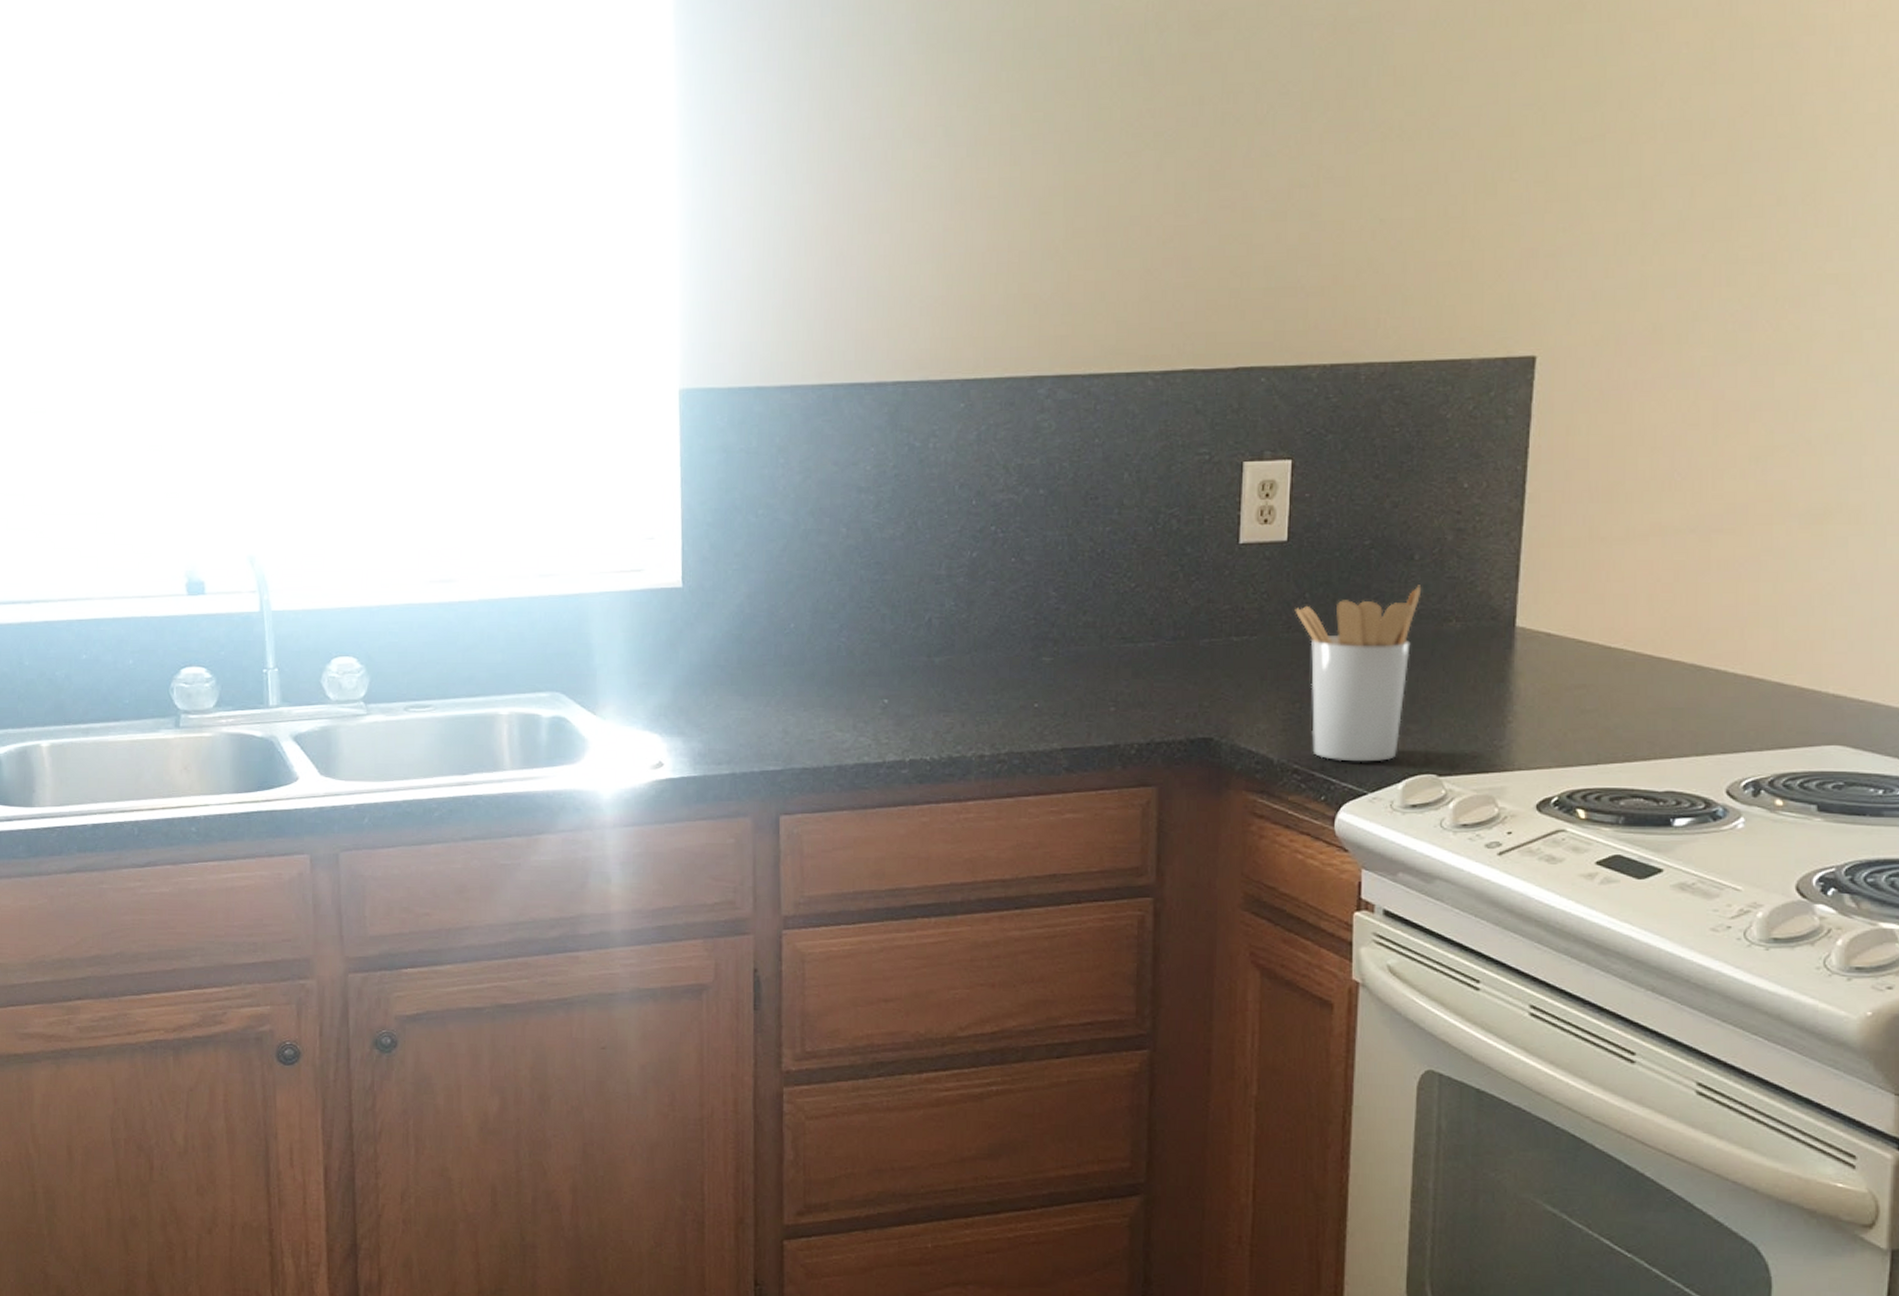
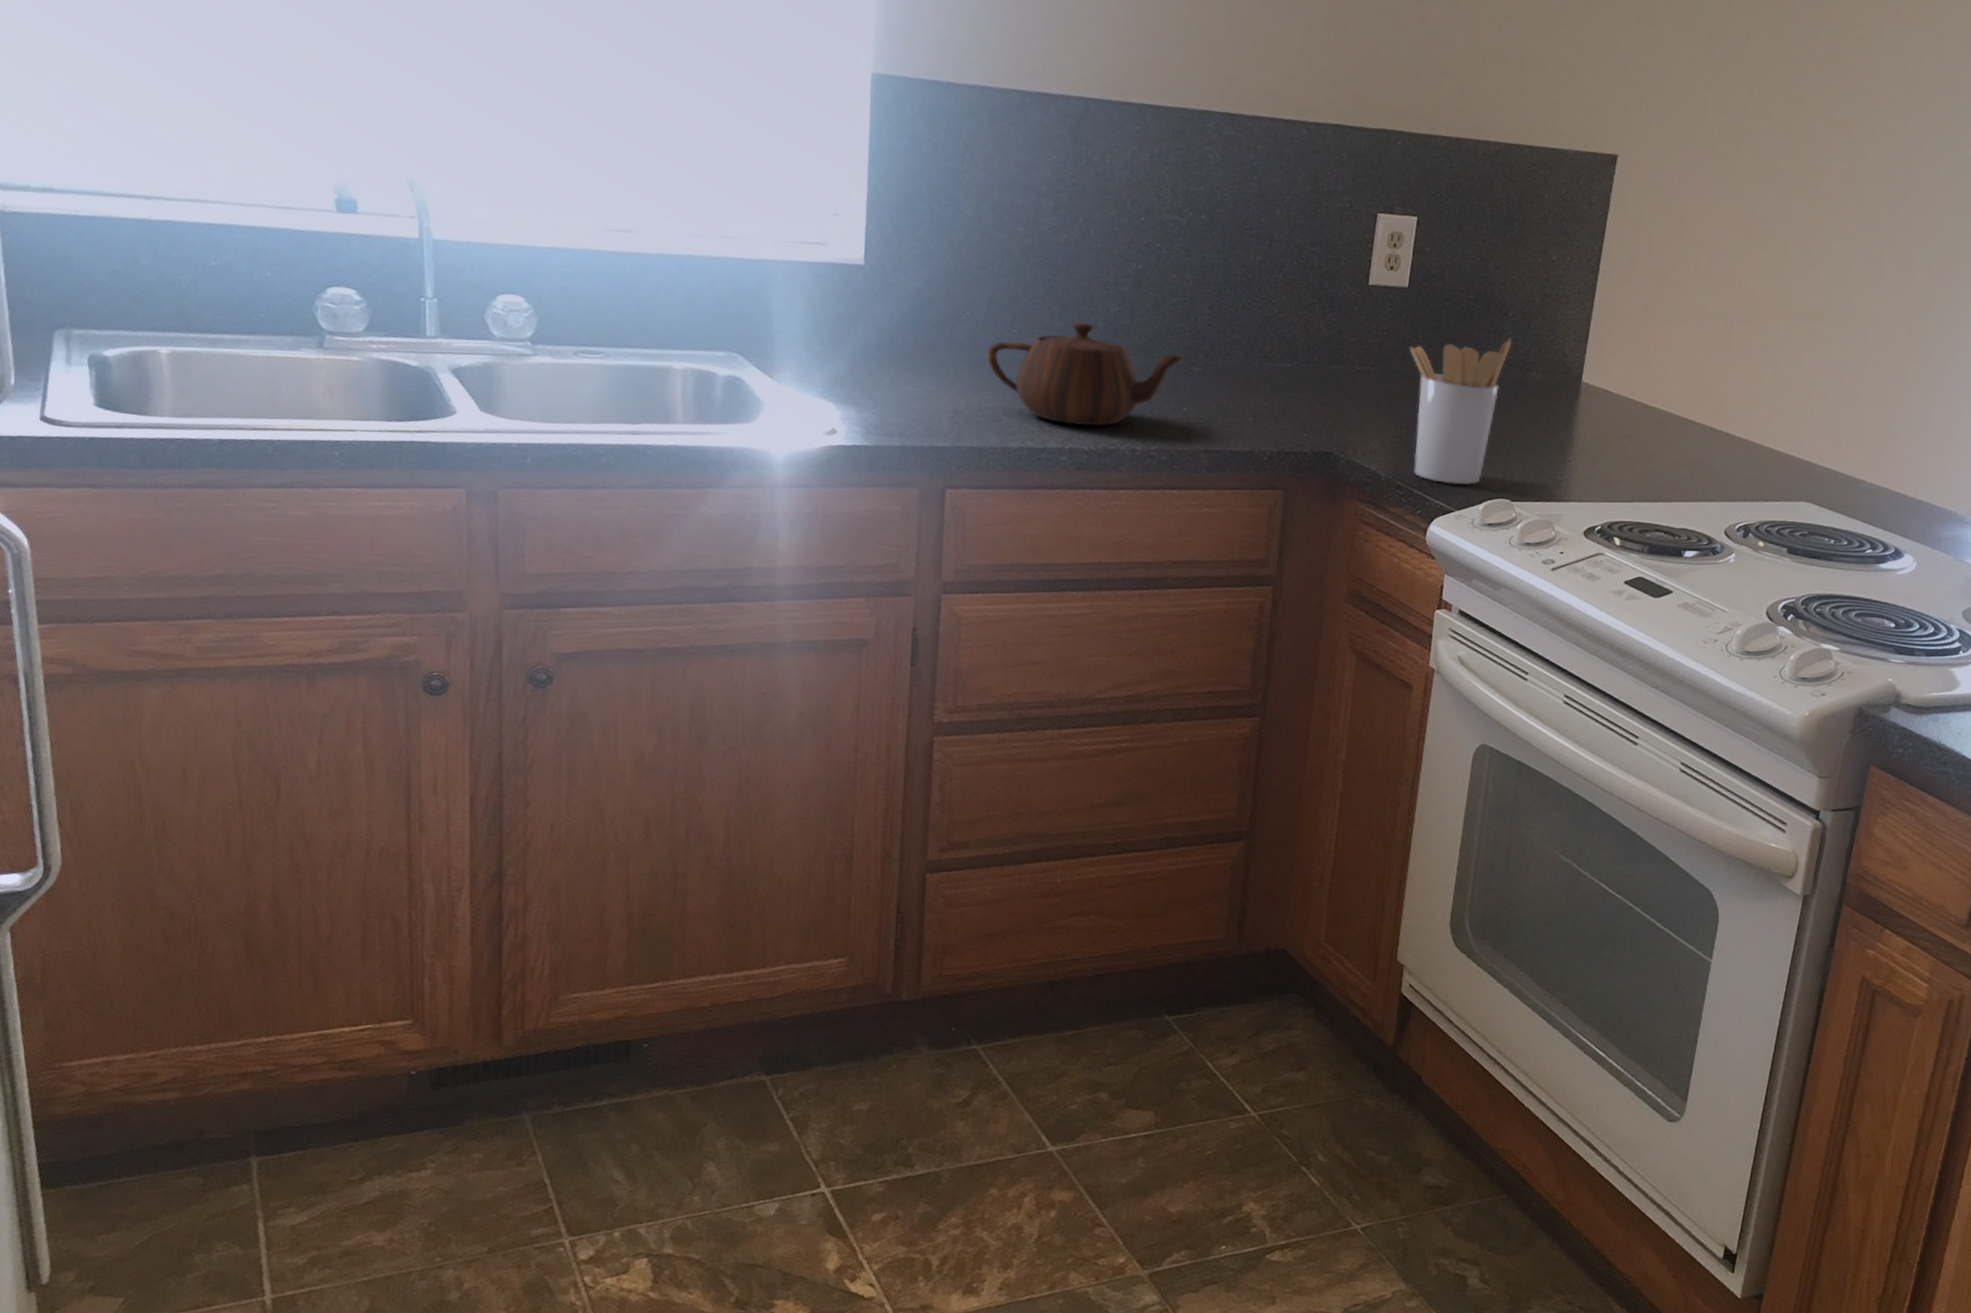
teapot: none [814,621,1033,735] -> present [986,322,1186,426]

